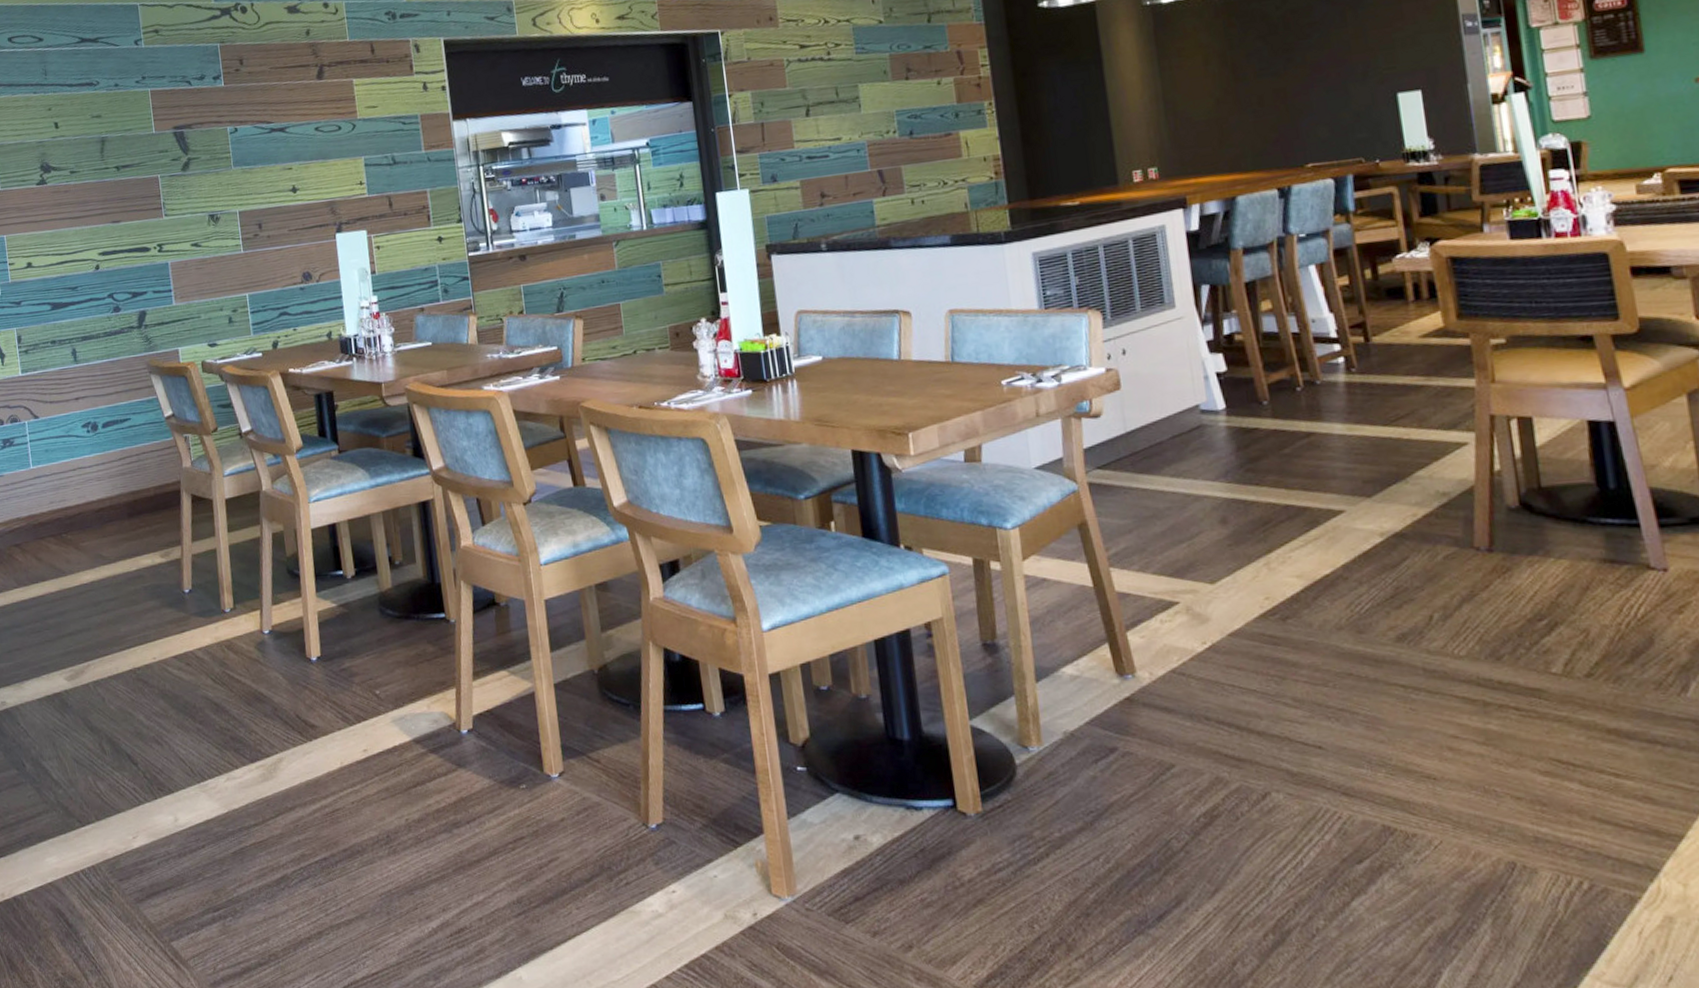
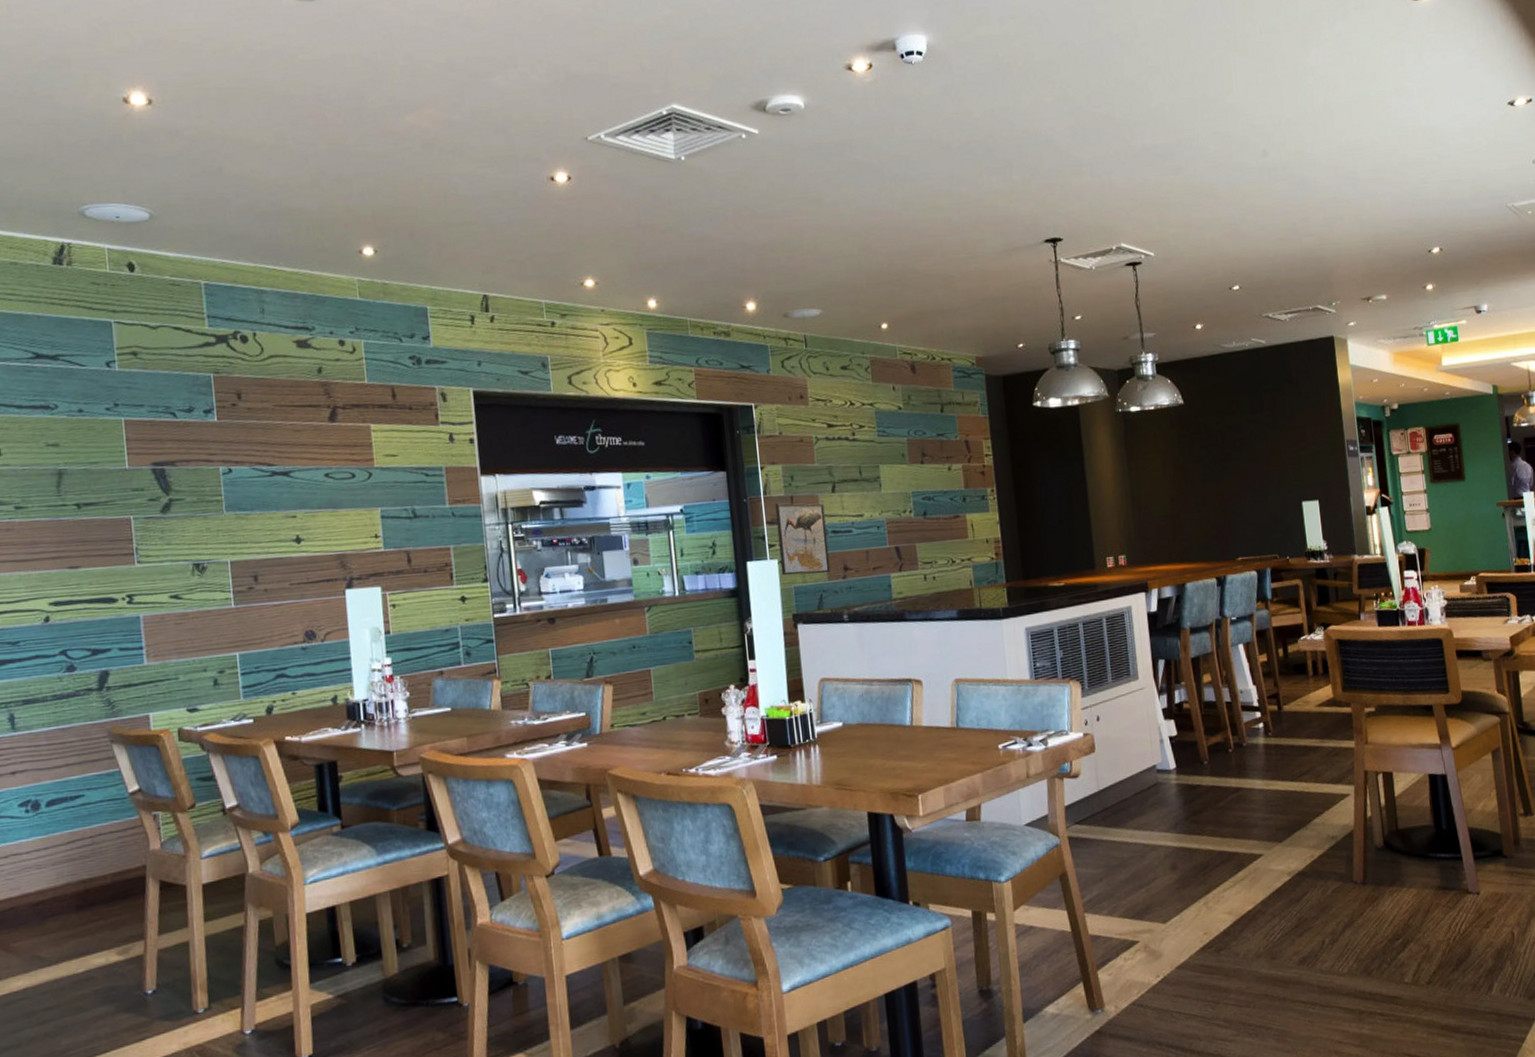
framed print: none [744,128,806,206] -> present [775,503,831,576]

